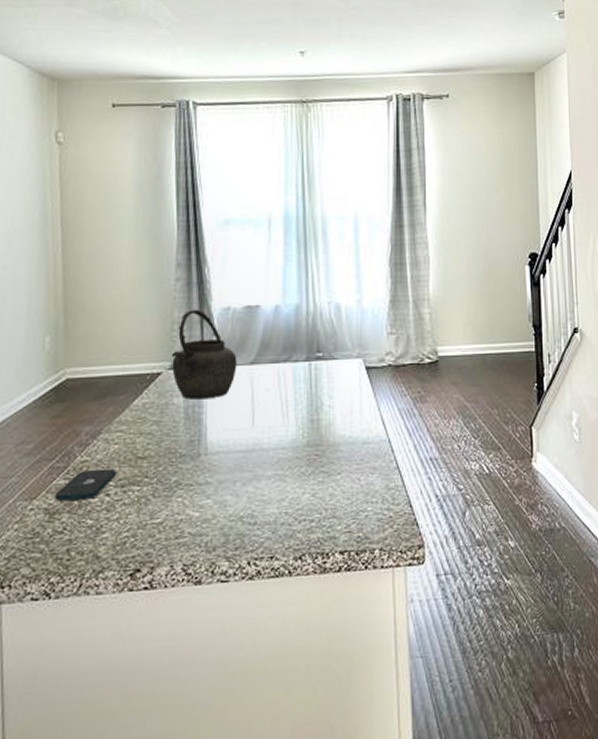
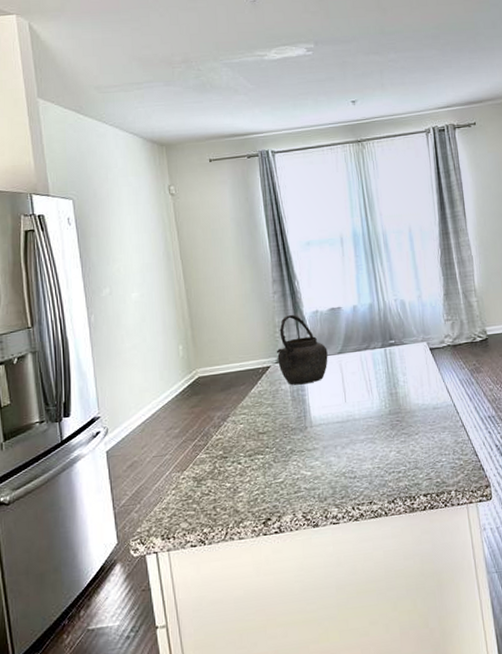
smartphone: present [55,468,117,500] -> none [200,443,245,470]

